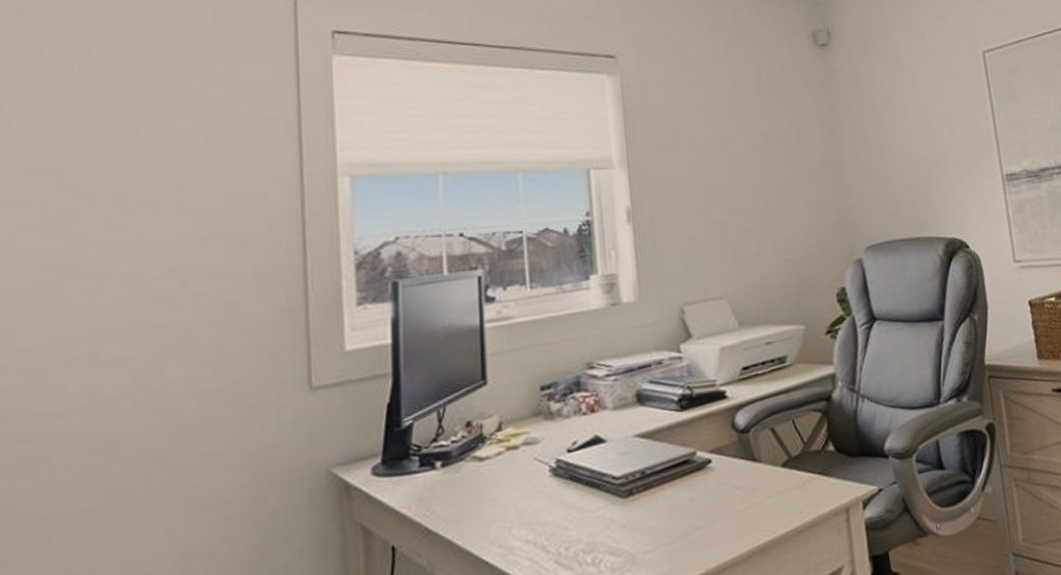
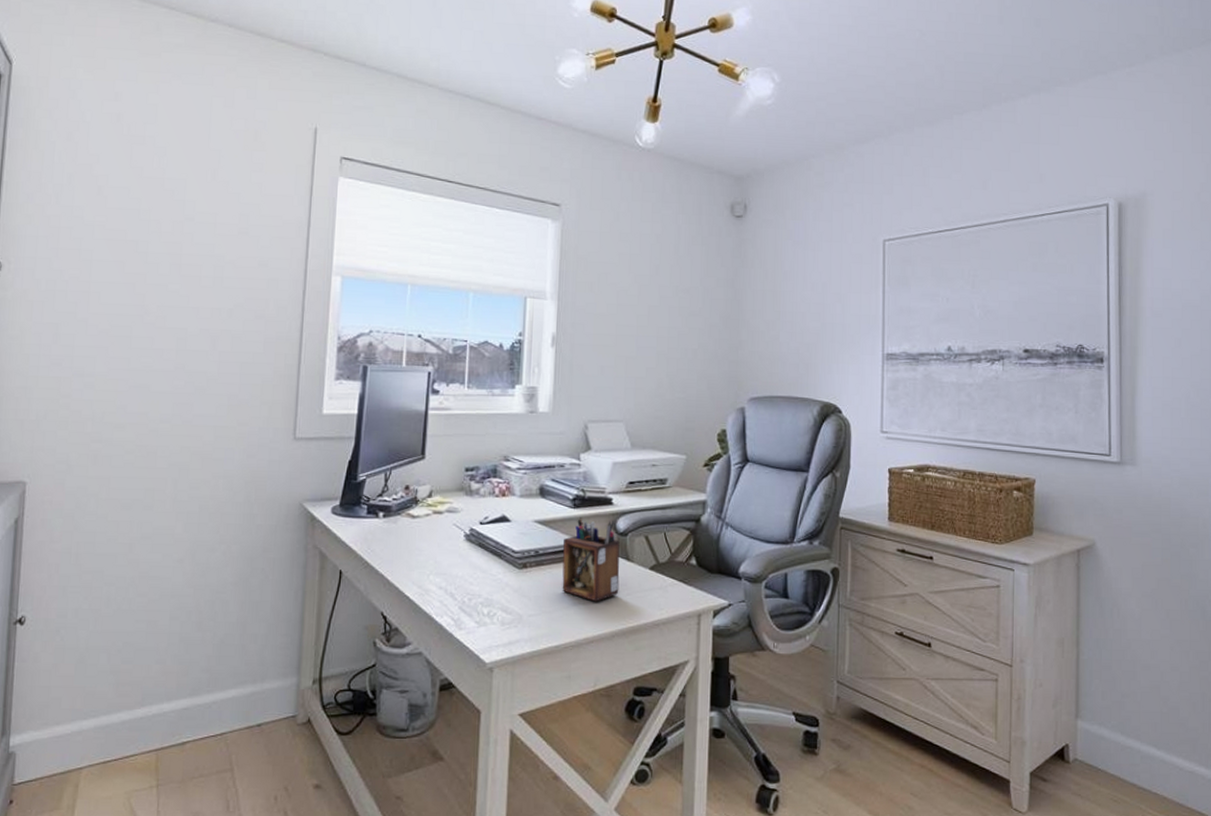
desk organizer: none [674,417,750,520] -> present [562,517,620,602]

